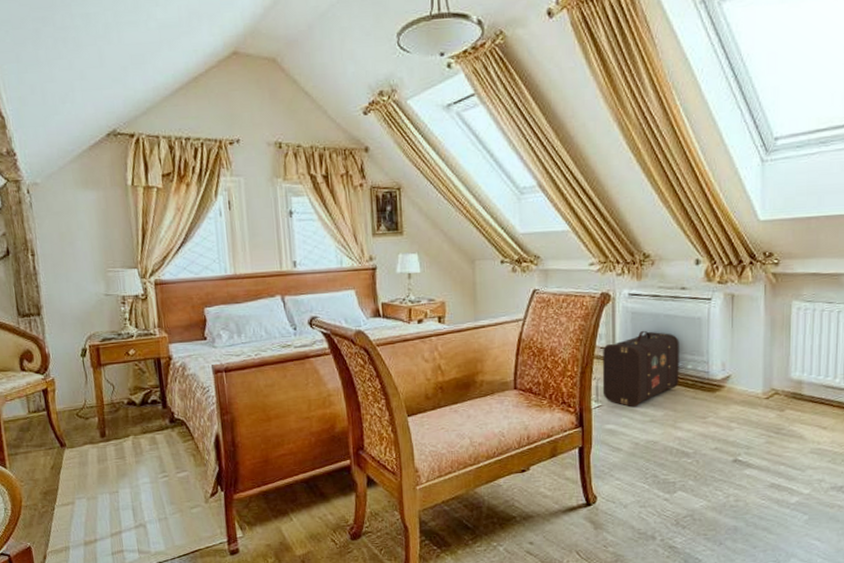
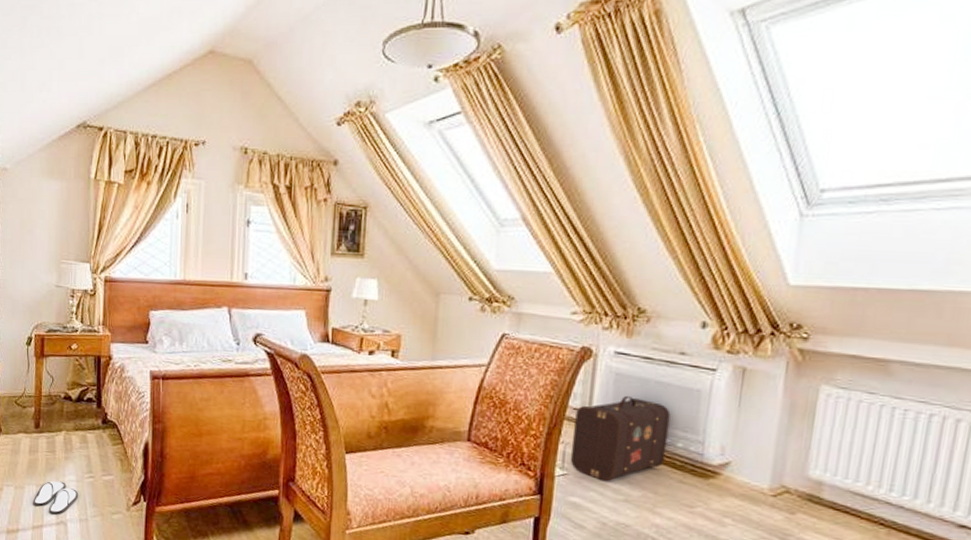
slippers: none [108,485,154,519] -> present [33,480,78,515]

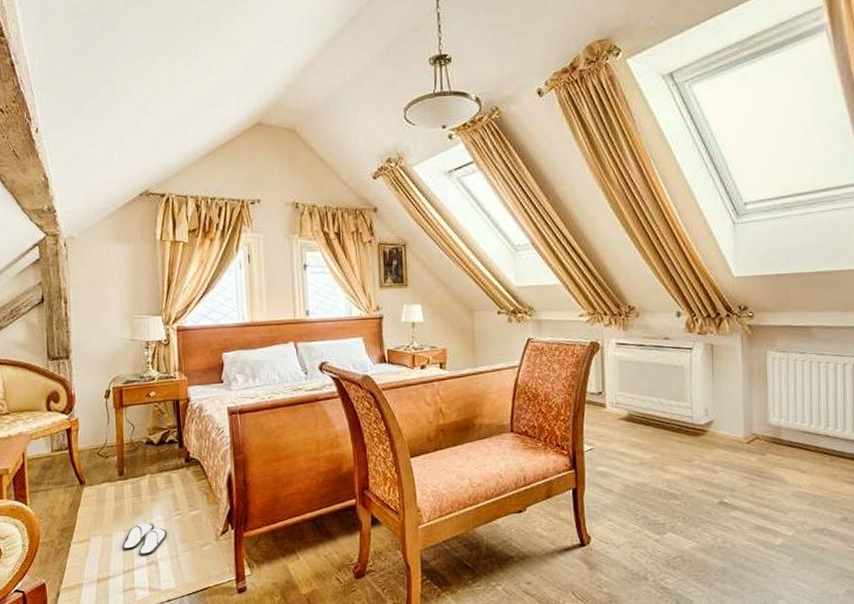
suitcase: present [570,395,671,482] -> none [593,377,666,451]

